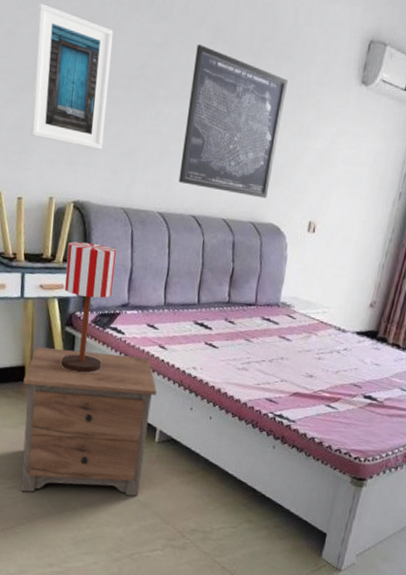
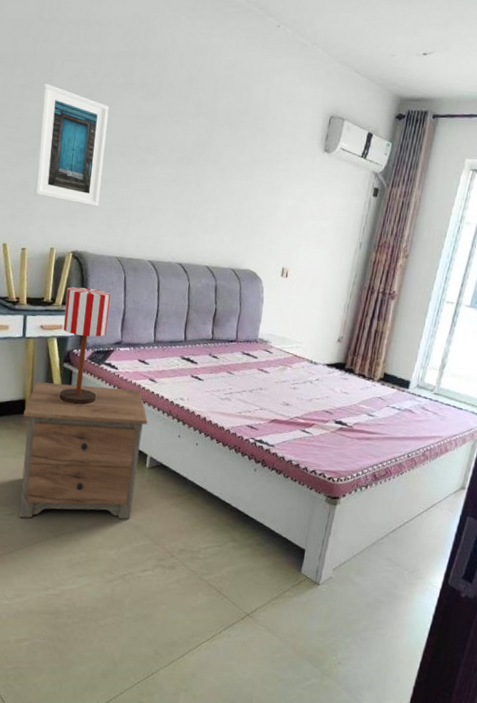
wall art: present [178,44,288,199] -> none [166,118,261,248]

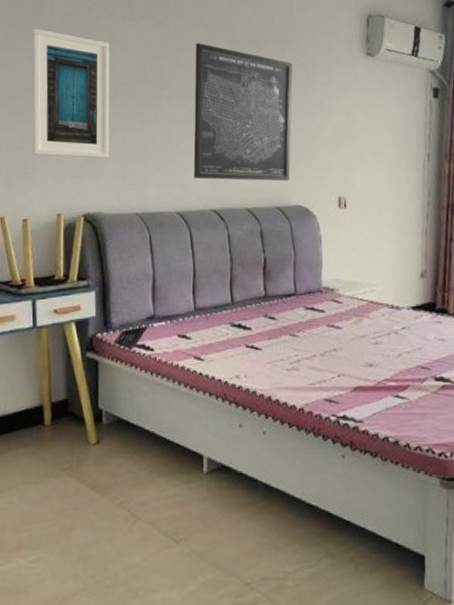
nightstand: present [19,382,148,519] -> none [42,374,198,562]
table lamp: present [58,287,111,405] -> none [81,255,136,403]
wall art: none [166,118,261,248] -> present [193,43,293,181]

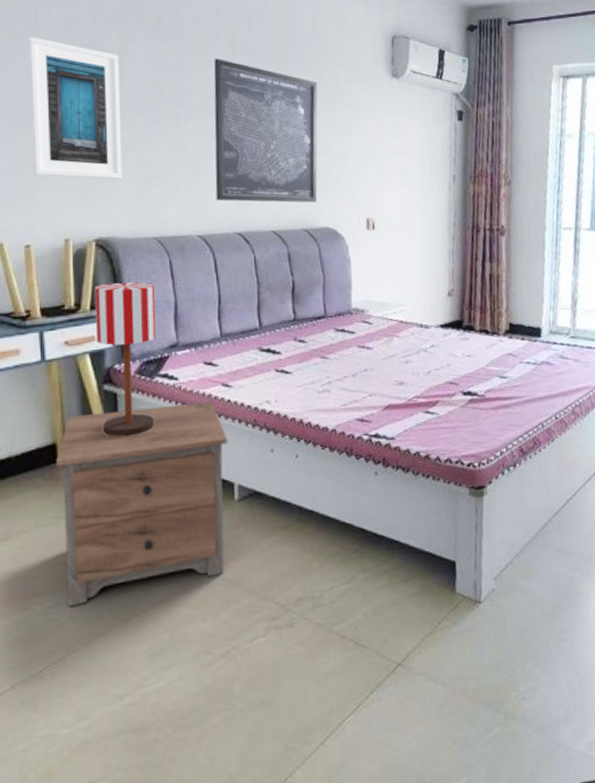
nightstand: none [42,374,198,562] -> present [56,401,228,606]
table lamp: none [81,255,136,403] -> present [94,282,156,438]

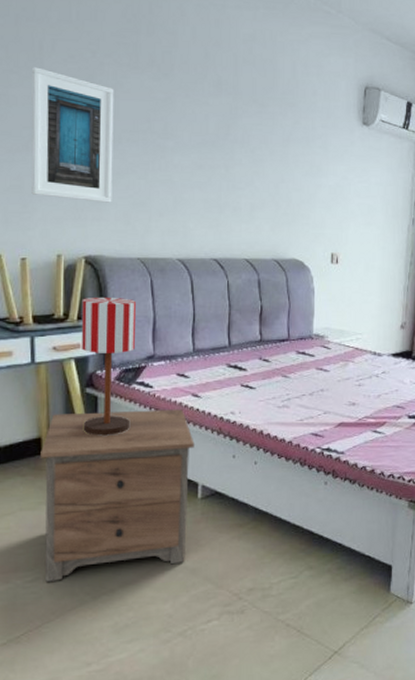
wall art: present [214,58,318,203] -> none [196,98,293,236]

